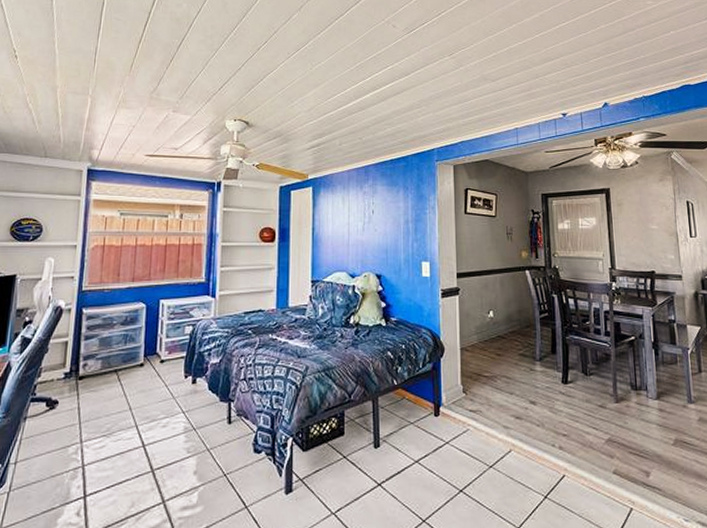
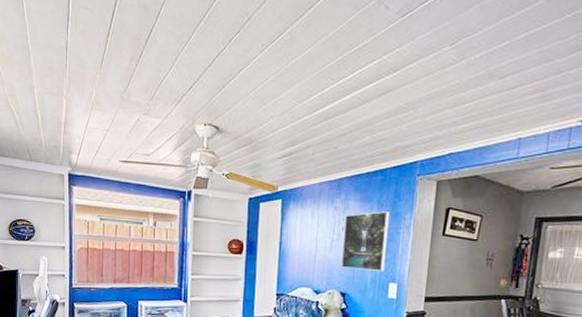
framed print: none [374,194,416,251] -> present [340,211,389,271]

